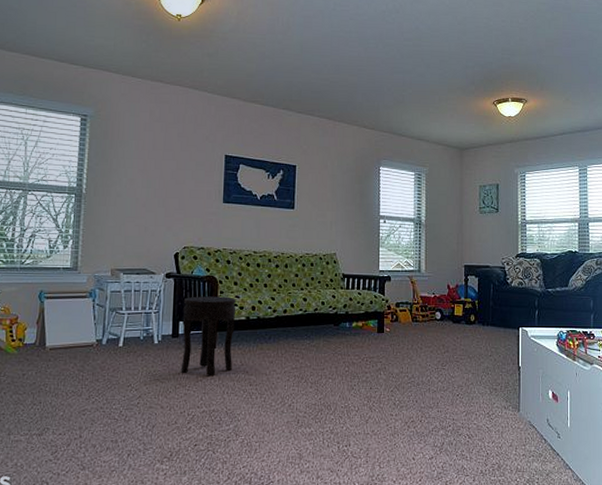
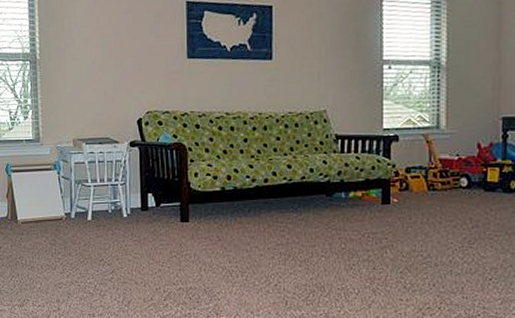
side table: present [181,296,237,377] -> none [150,165,209,252]

